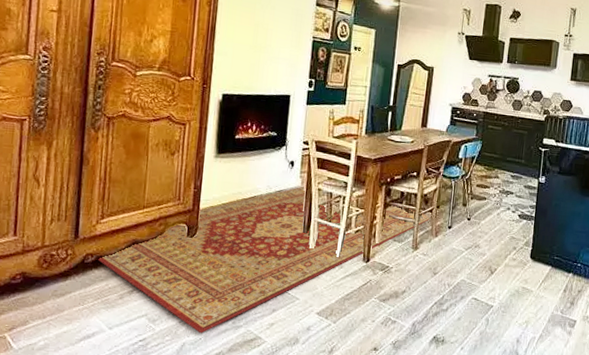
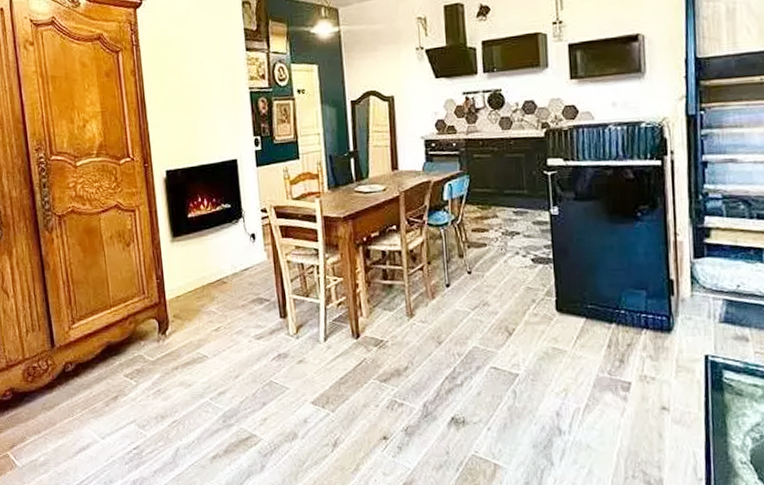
rug: present [96,185,431,333] -> none [75,259,423,436]

